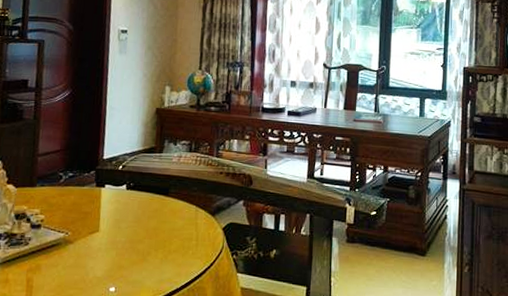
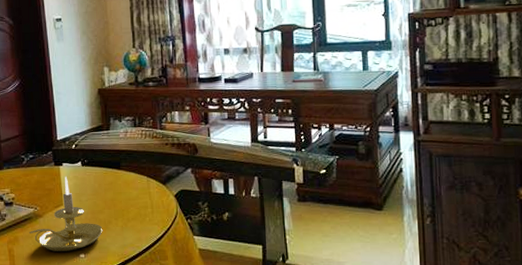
candle holder: none [55,199,140,284] -> present [29,176,103,251]

